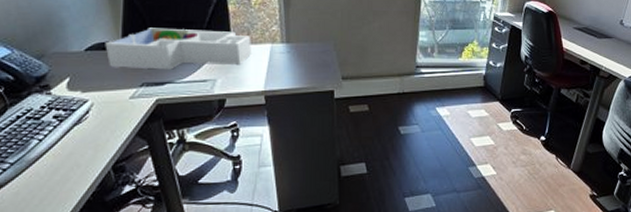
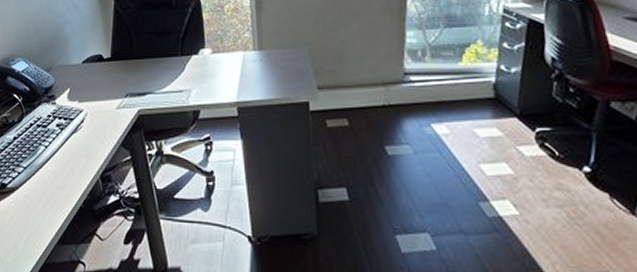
desk organizer: present [105,27,252,70] -> none [98,39,225,80]

